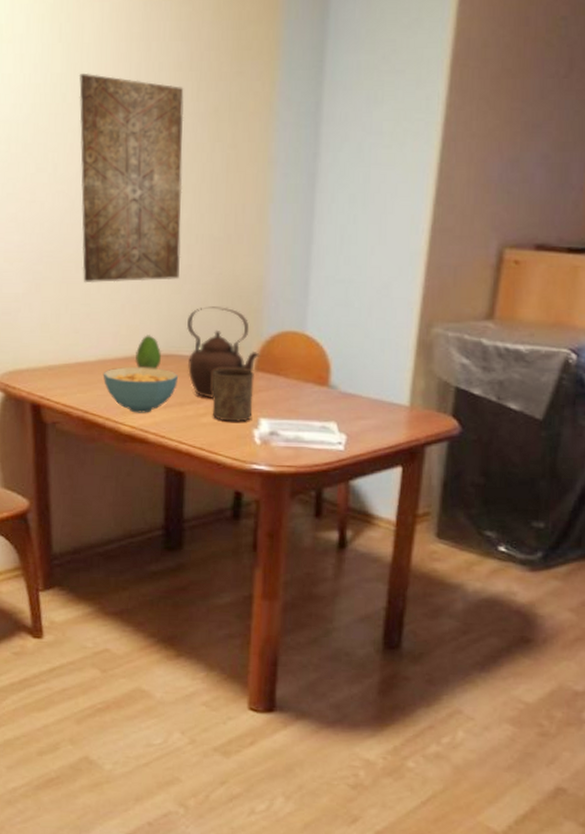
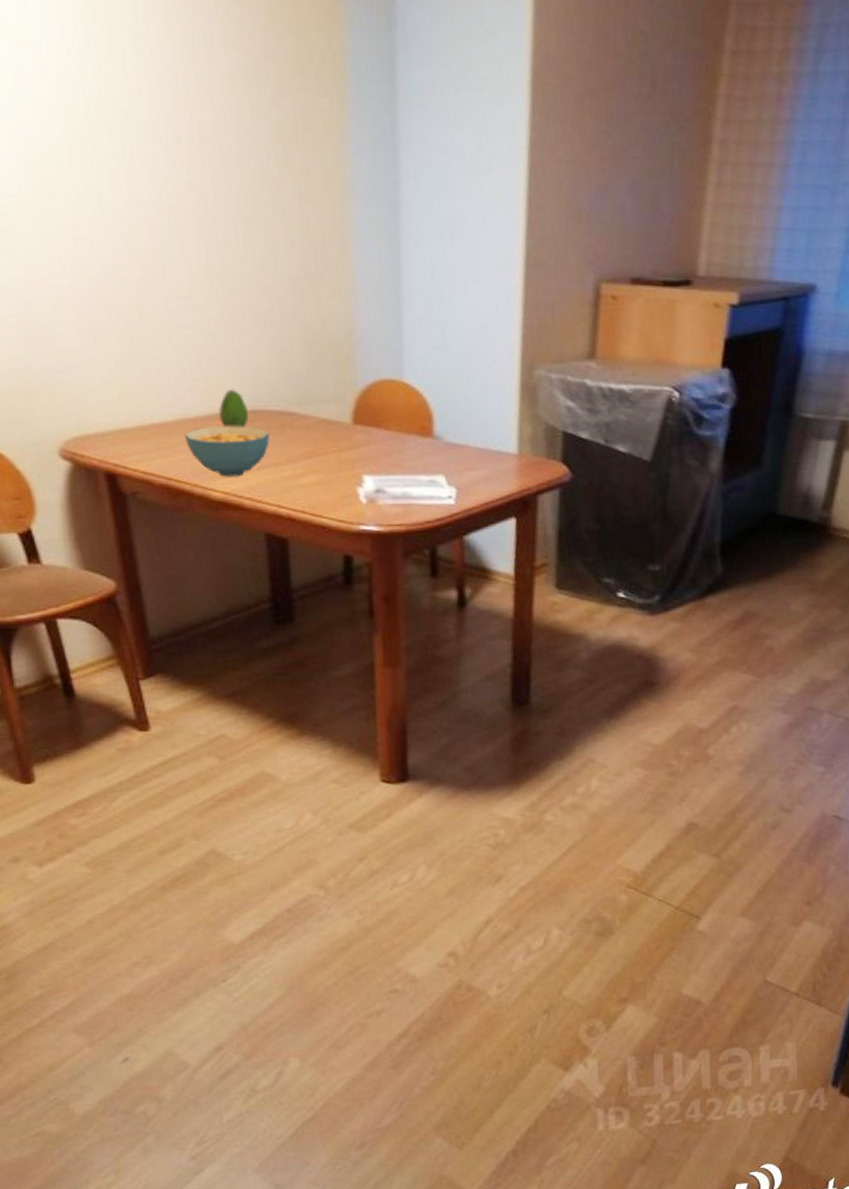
wall art: present [79,73,184,283] -> none [116,85,259,333]
teapot: present [187,306,260,398] -> none [273,355,357,456]
cup: present [212,368,254,422] -> none [306,422,355,481]

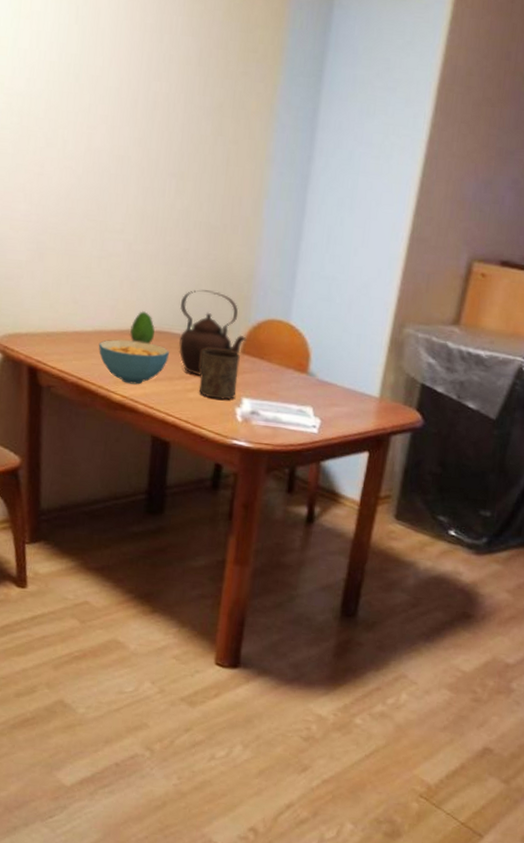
teapot: none [273,355,357,456] -> present [179,289,247,376]
cup: none [306,422,355,481] -> present [198,348,240,400]

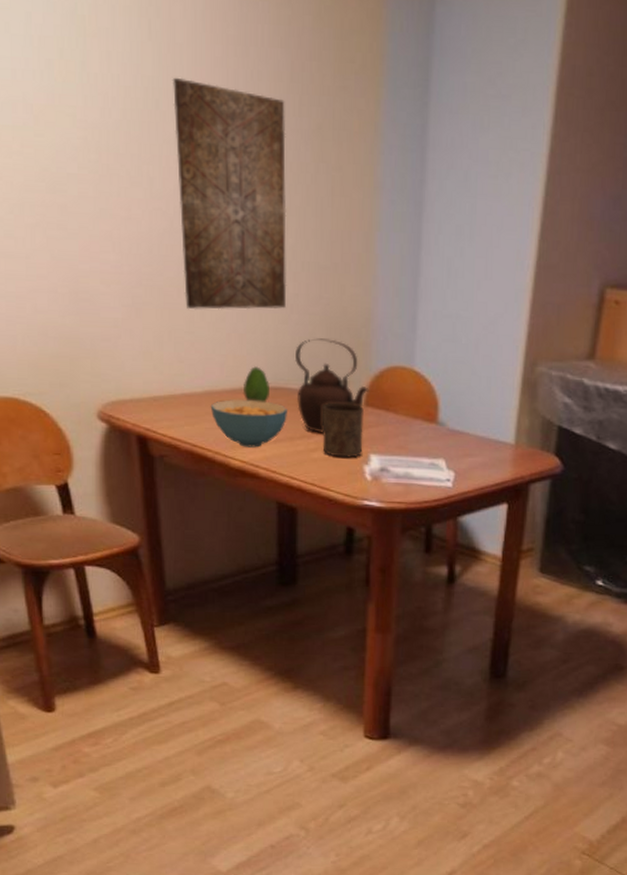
wall art: none [84,56,192,262] -> present [172,77,287,310]

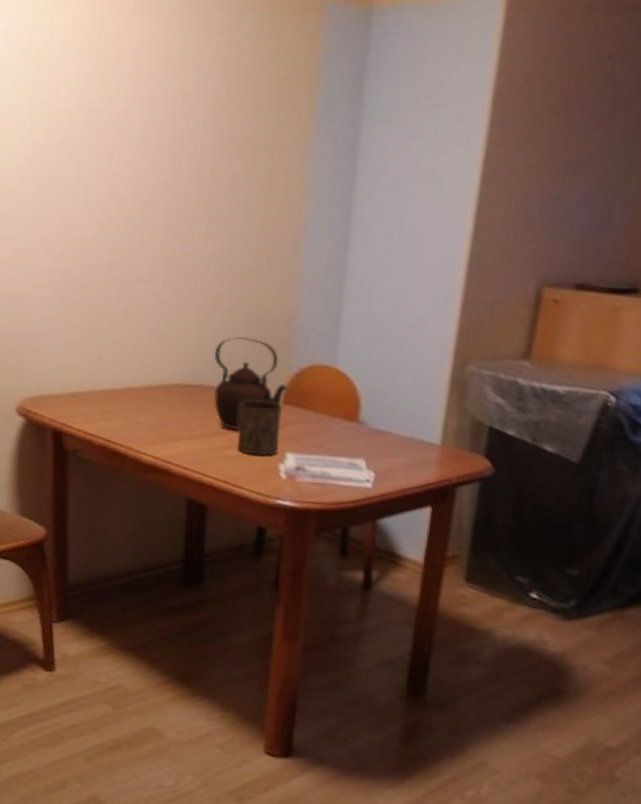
wall art: present [172,77,287,310] -> none [110,100,220,311]
cereal bowl: present [210,400,287,448] -> none [126,396,203,444]
fruit: present [242,366,269,402] -> none [159,364,187,399]

